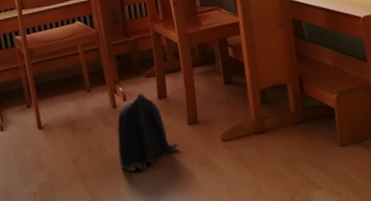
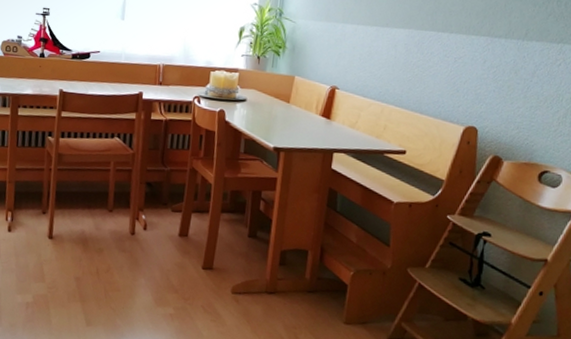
backpack: present [117,93,179,172] -> none [124,225,188,306]

